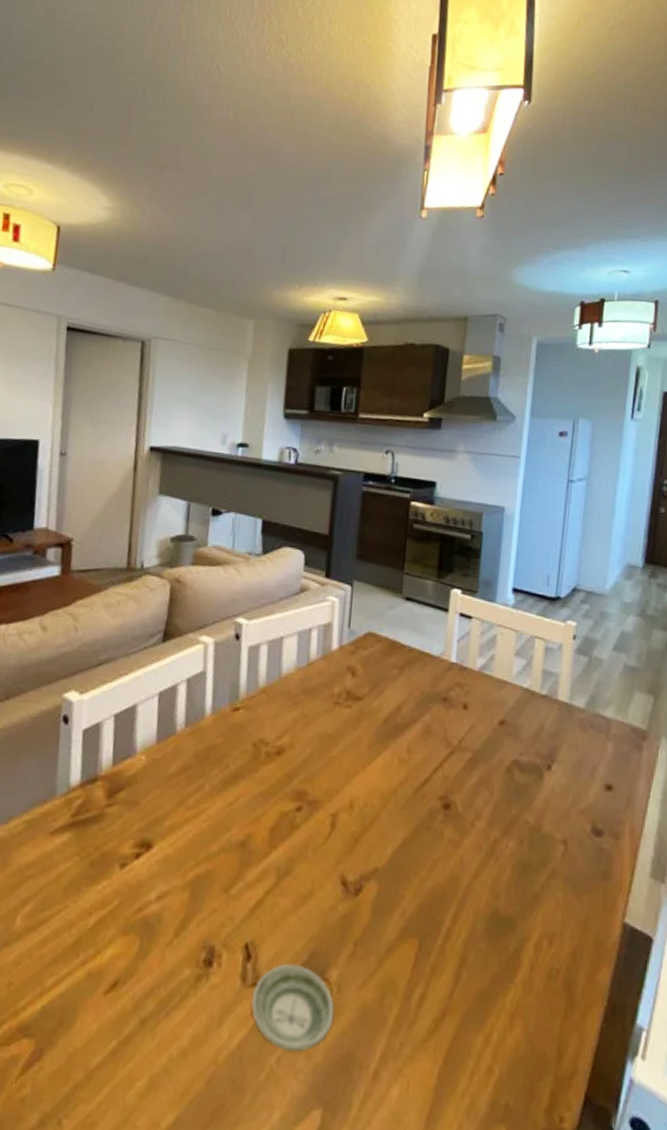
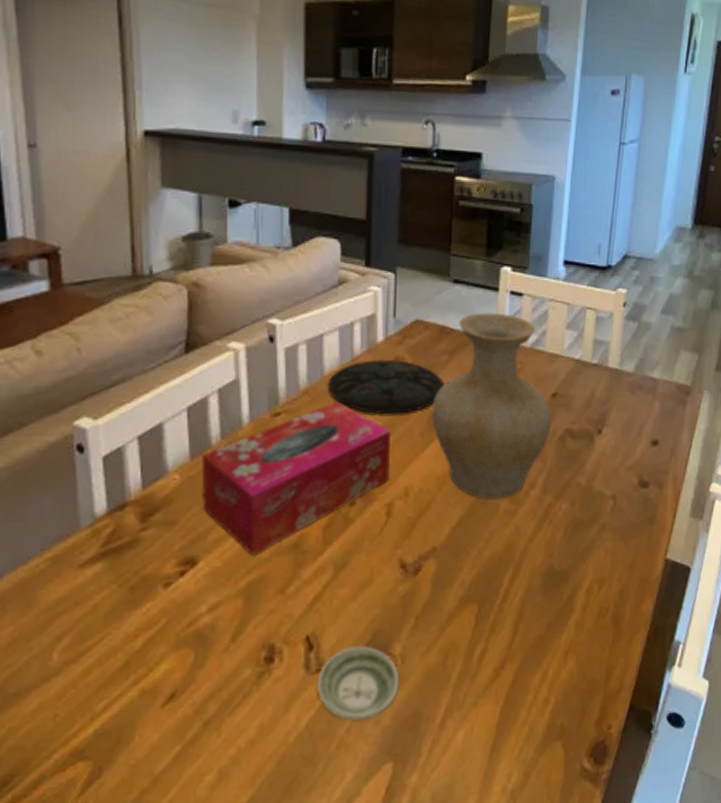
tissue box: none [162,703,341,847] -> present [201,401,392,555]
plate: none [284,666,392,724] -> present [327,359,443,415]
vase: none [379,631,499,827] -> present [431,312,552,500]

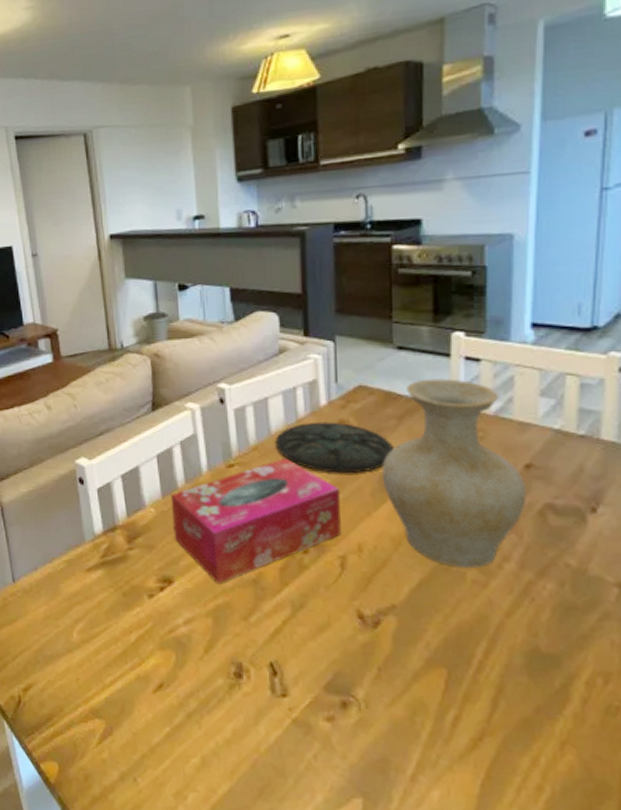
saucer: present [316,645,400,722] -> none [282,681,365,752]

